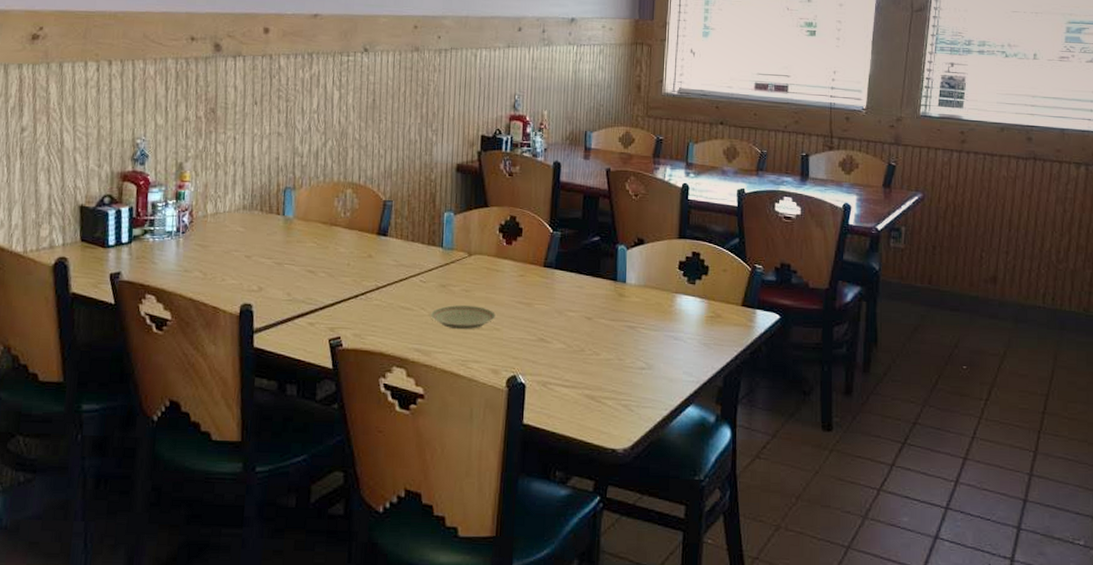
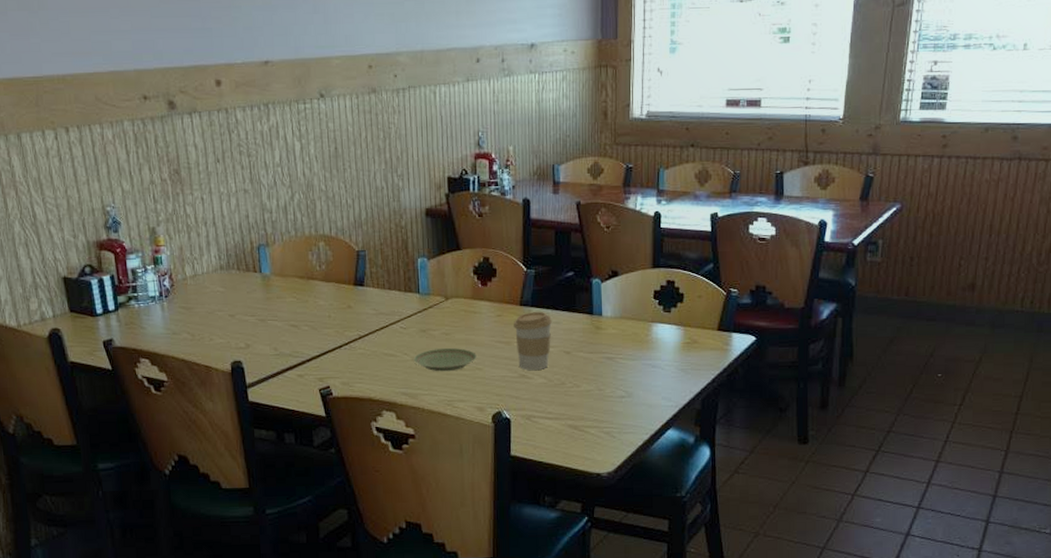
coffee cup: none [536,274,575,334] -> present [514,312,552,370]

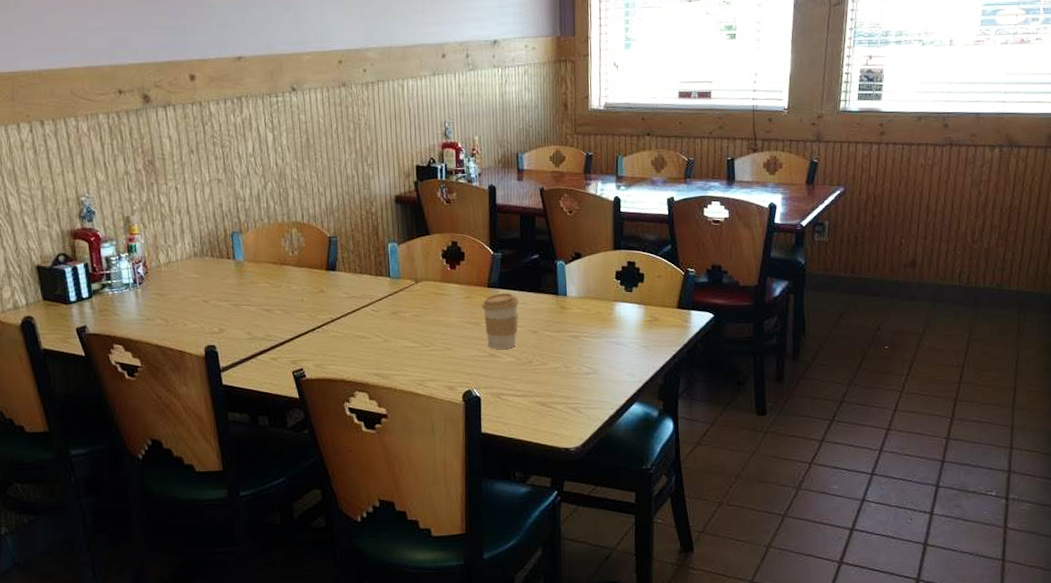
plate: present [413,347,478,372] -> none [385,329,448,353]

